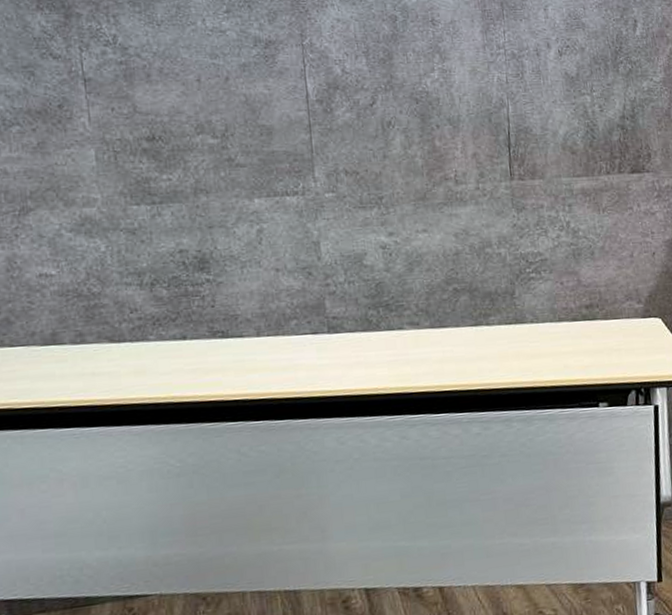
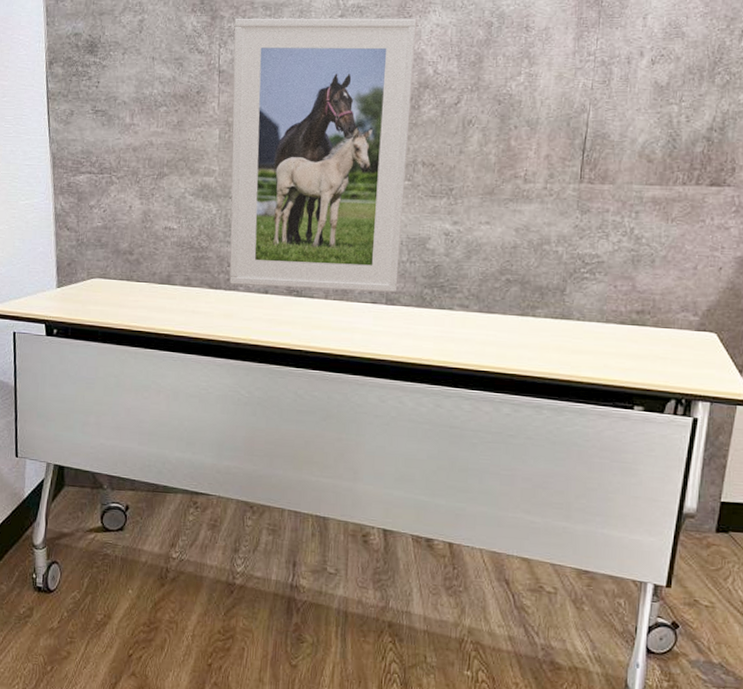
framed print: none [95,13,339,334] -> present [229,18,417,292]

